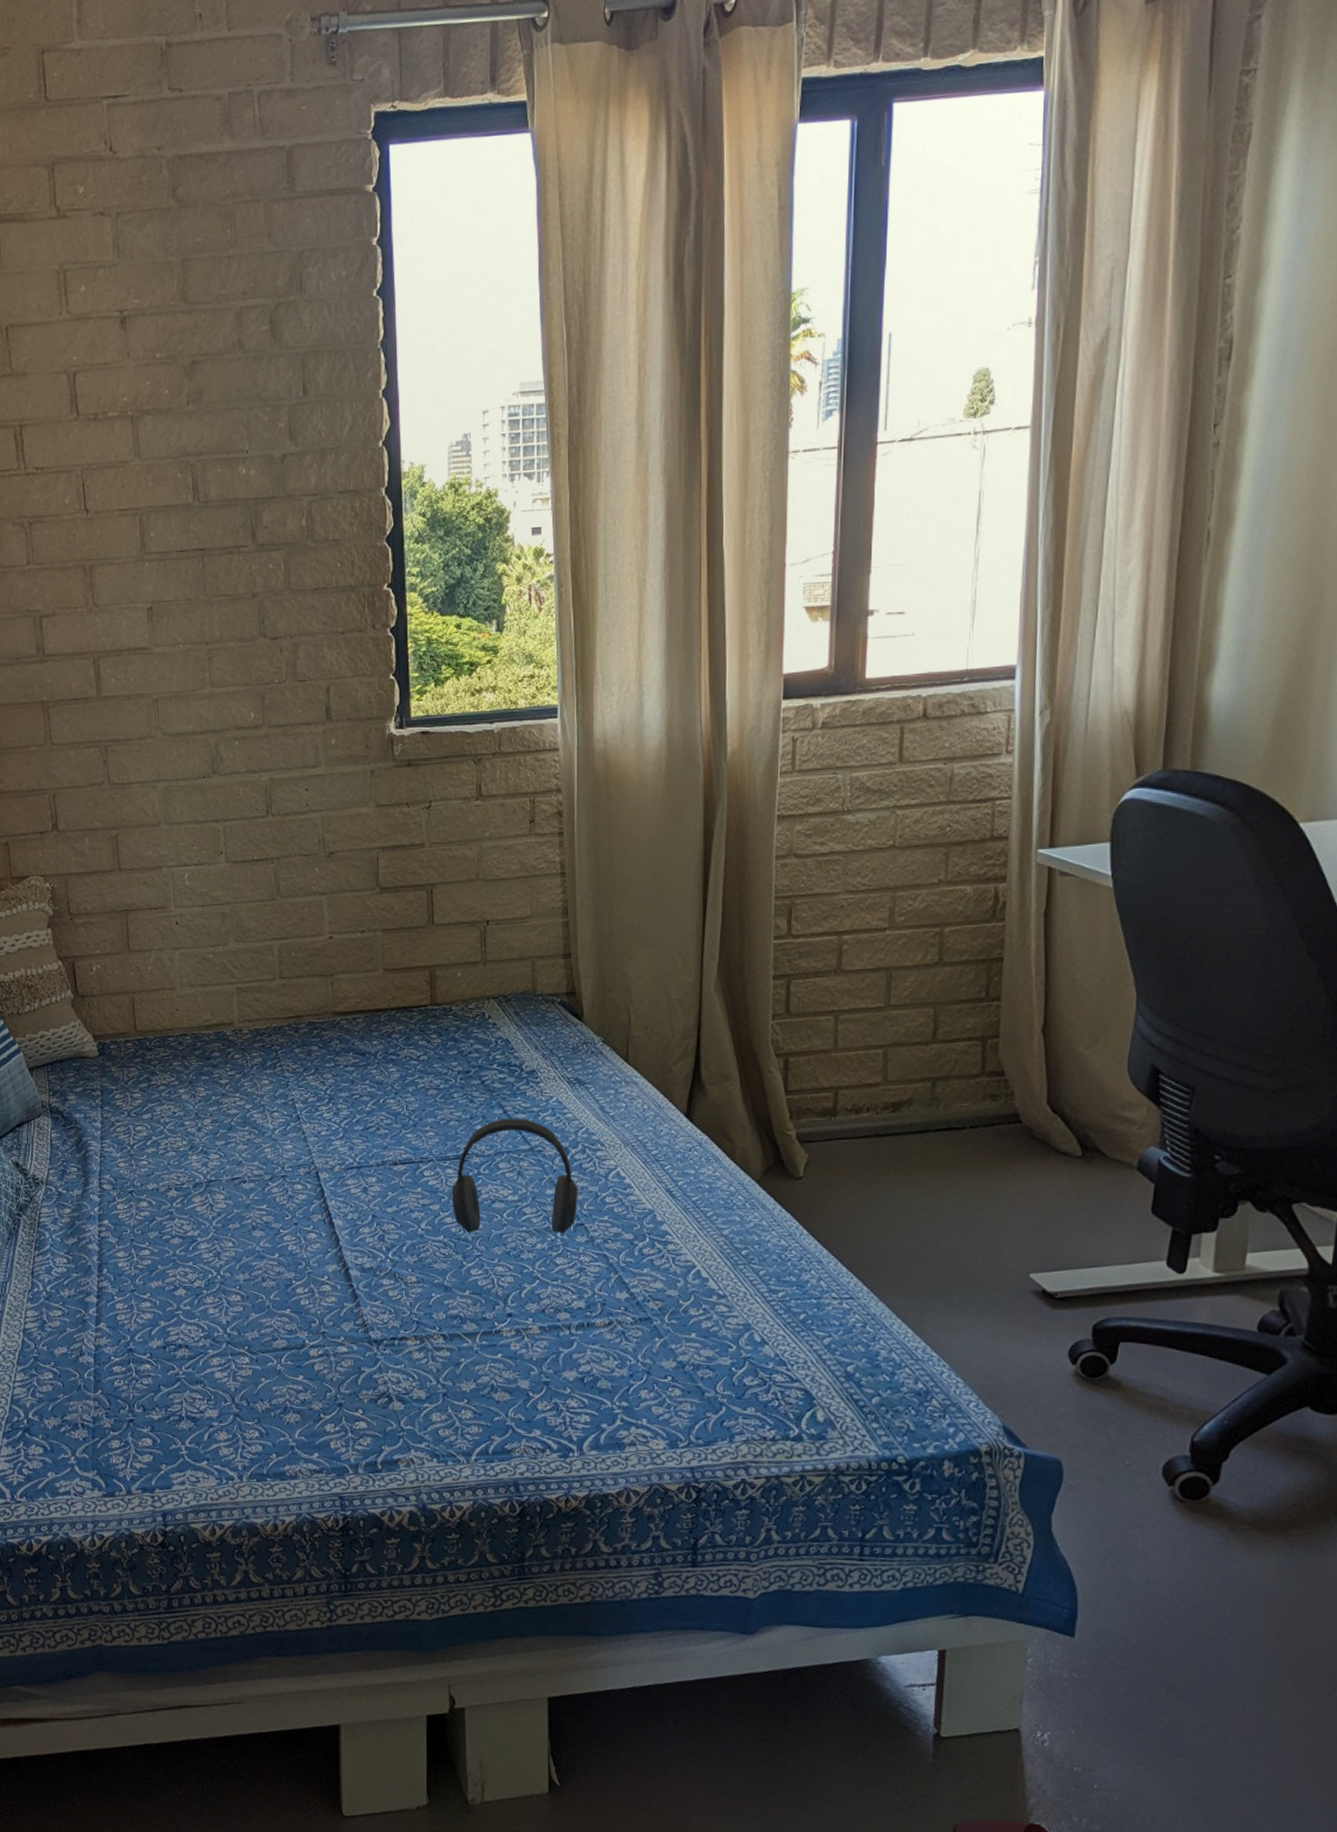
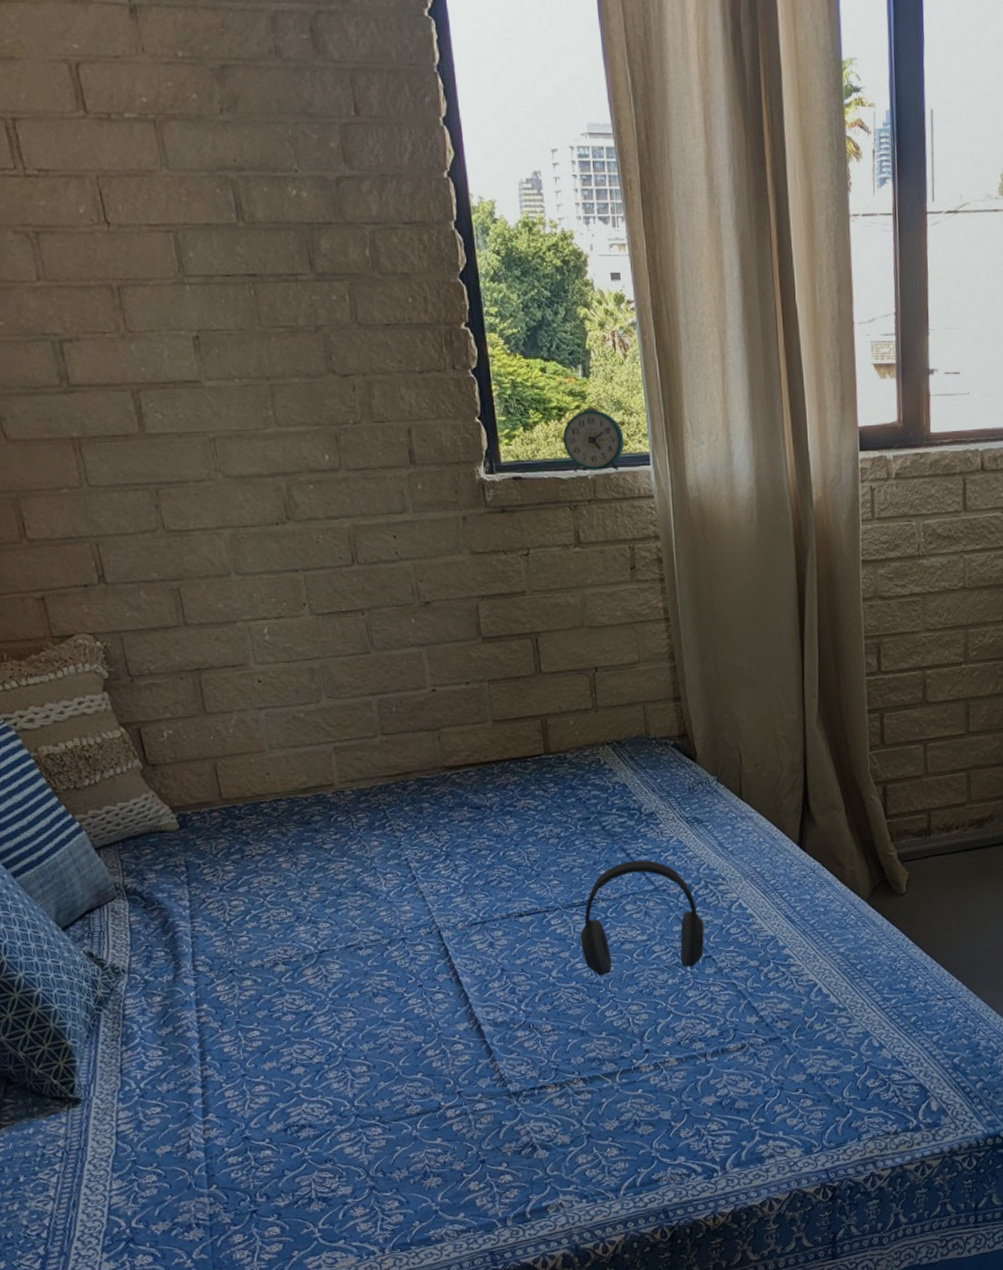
alarm clock: none [473,661,533,726] -> present [563,407,625,472]

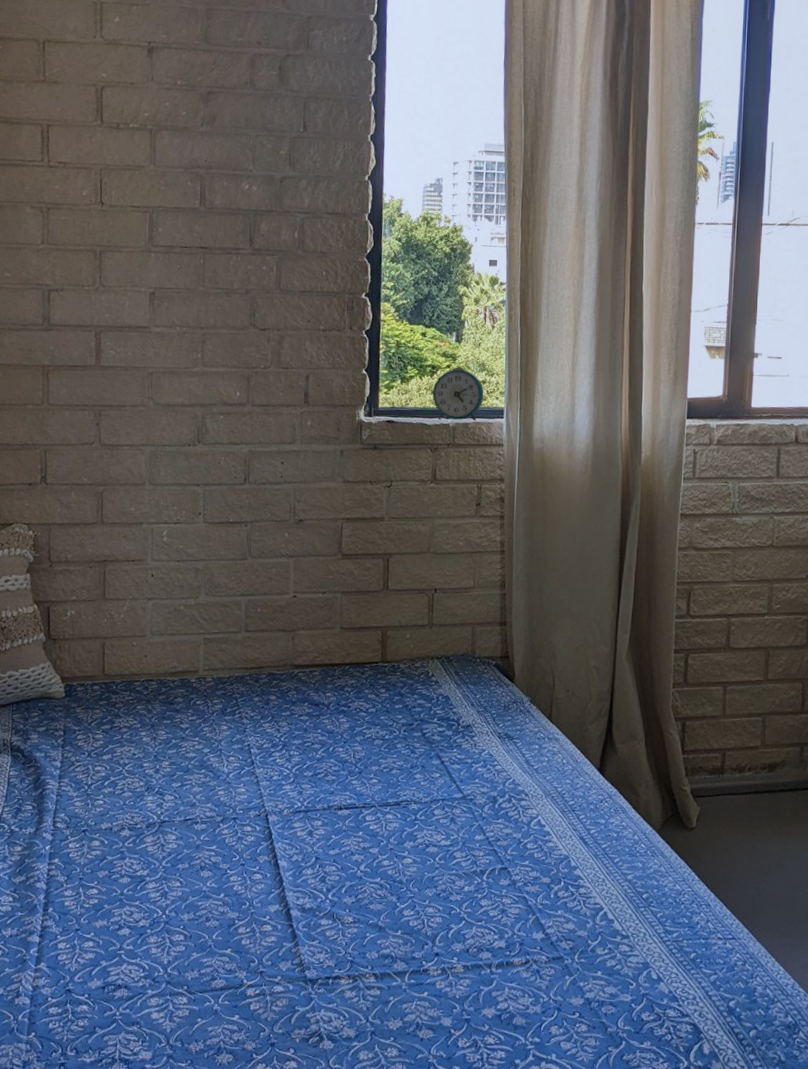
headphones: present [580,860,705,976] -> none [389,768,504,877]

